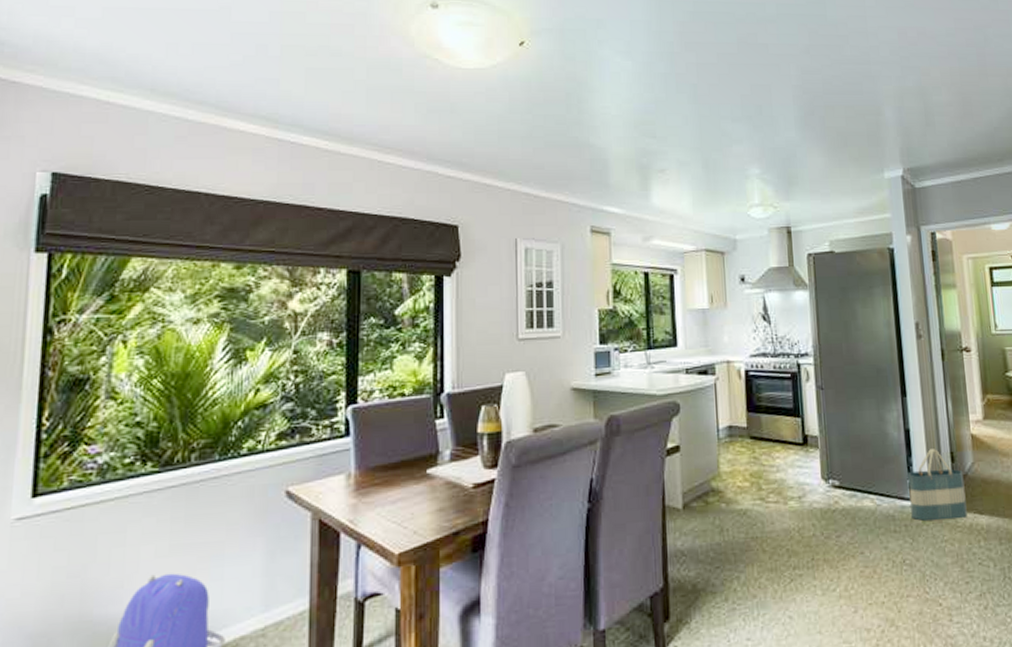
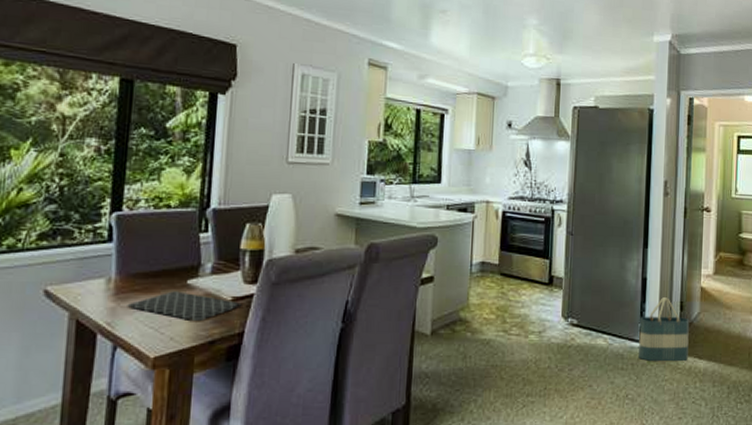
placemat: none [368,482,484,513] -> present [127,291,242,322]

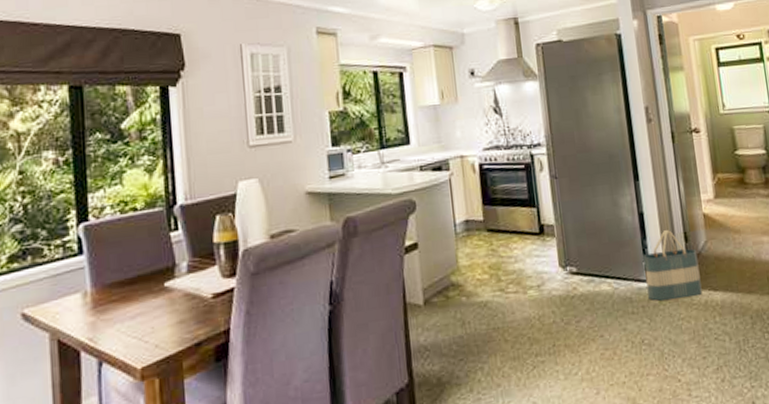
placemat: present [127,291,242,322] -> none [107,295,224,326]

